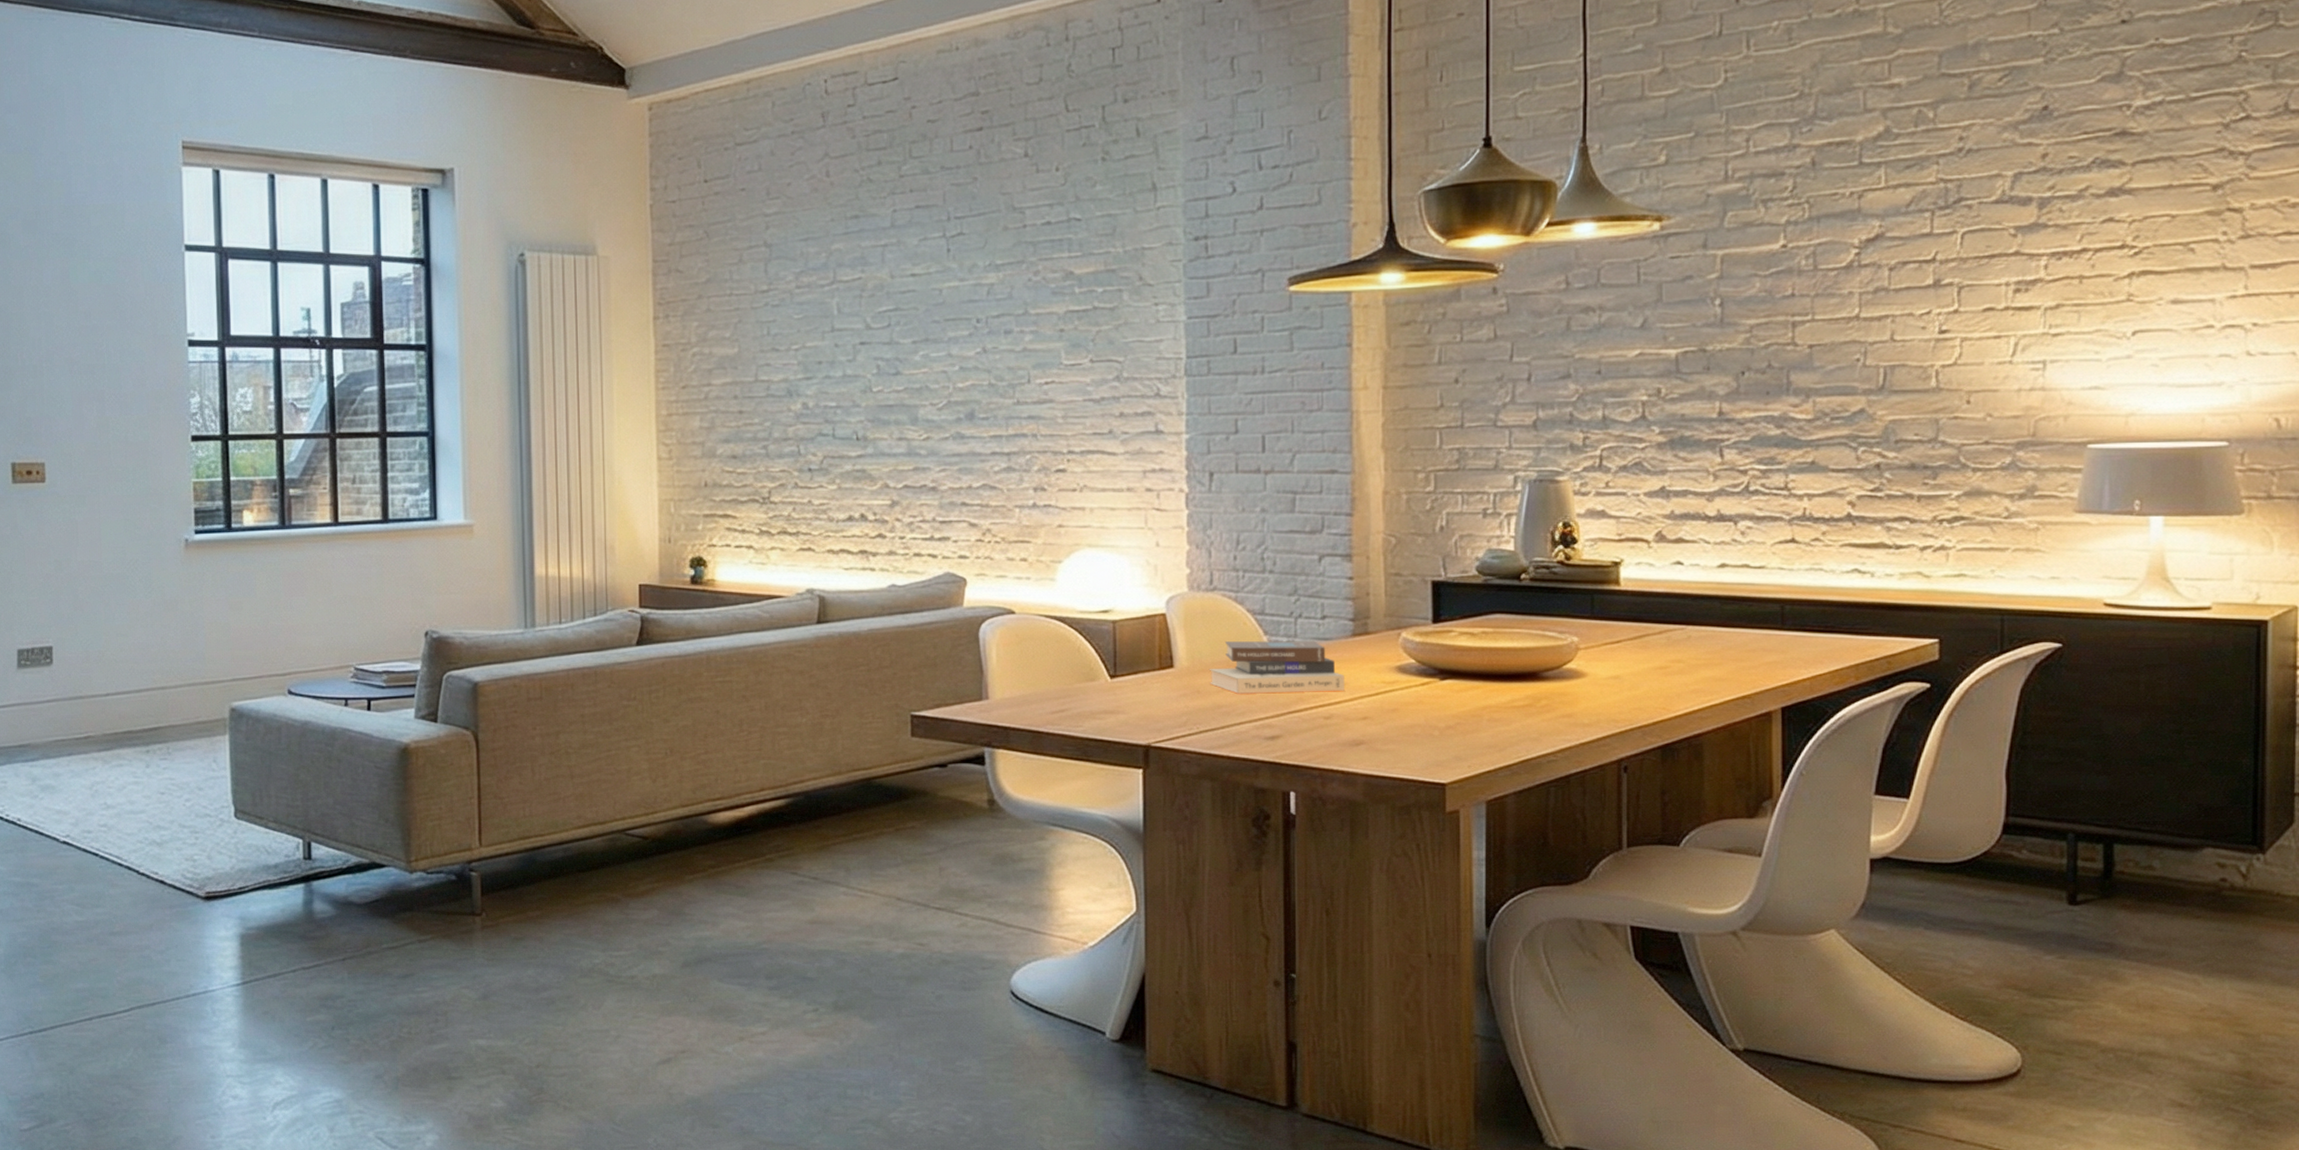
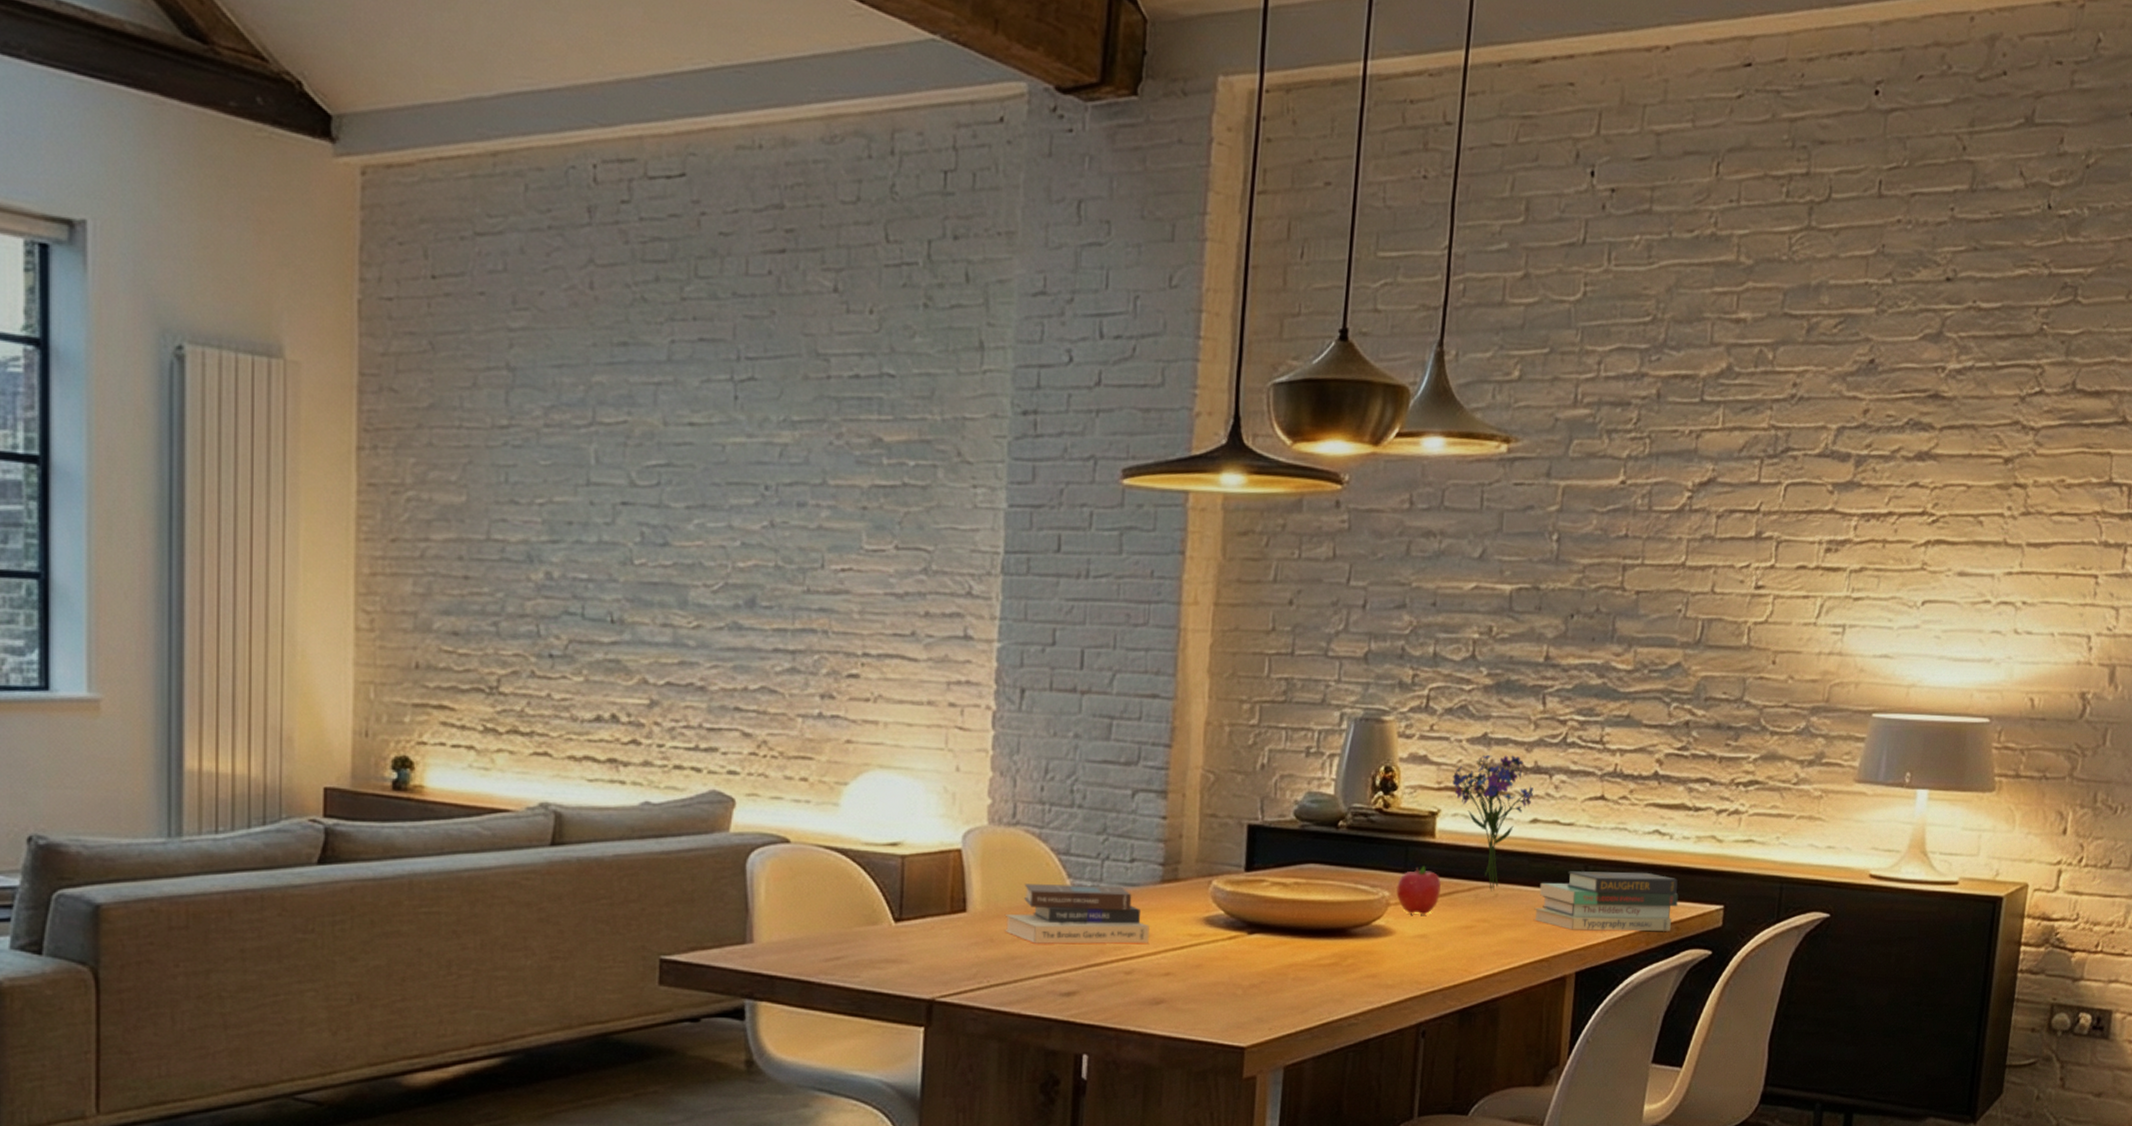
fruit: none [1584,612,1630,658] -> present [1396,865,1441,915]
flowers: none [1633,505,1720,633] -> present [1452,754,1534,891]
books: none [1730,609,1887,668] -> present [1534,871,1679,932]

